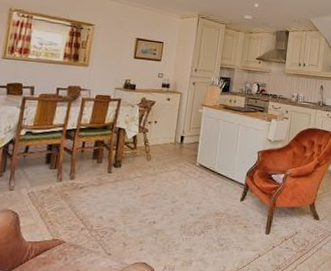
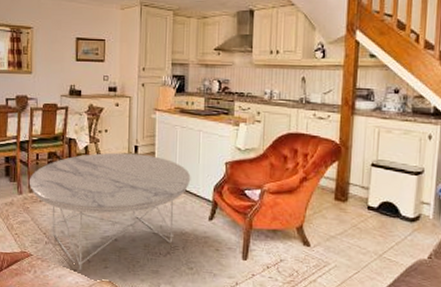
coffee table: none [70,141,229,255] -> present [29,152,191,271]

